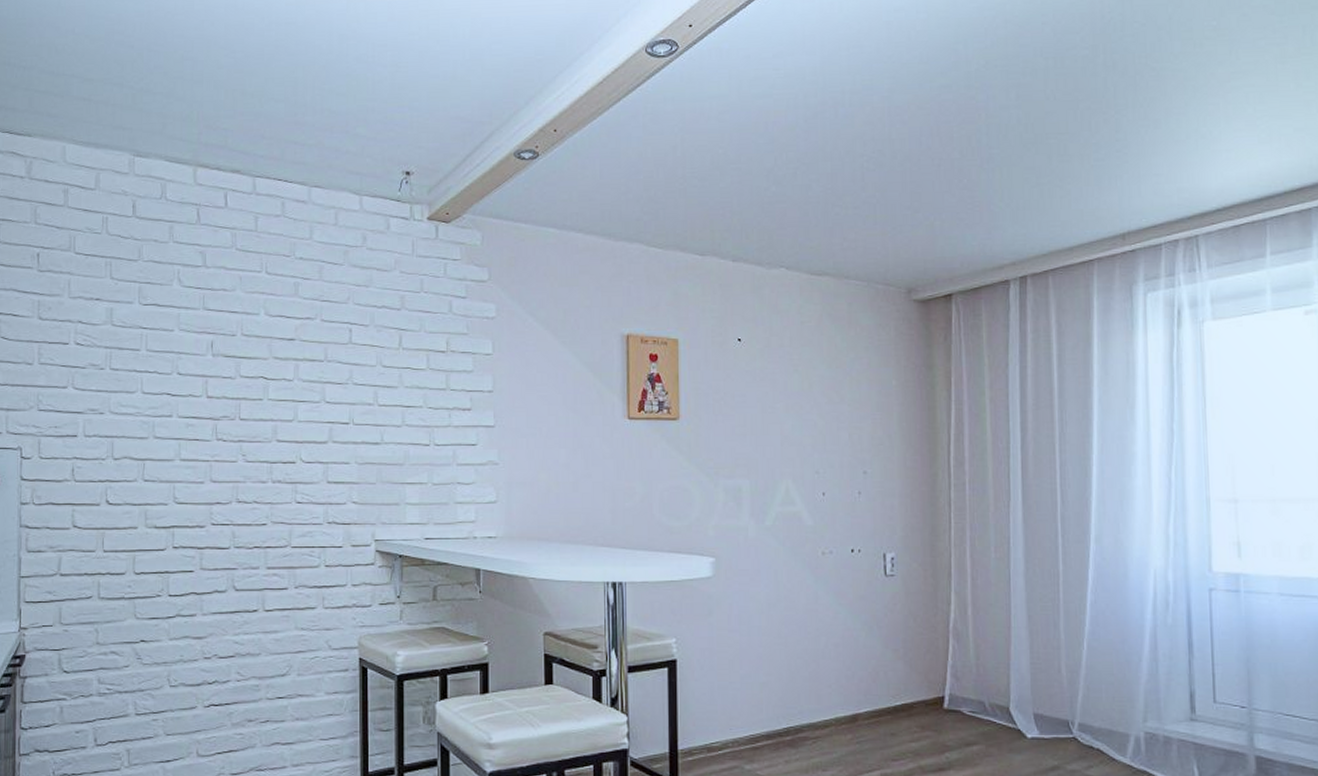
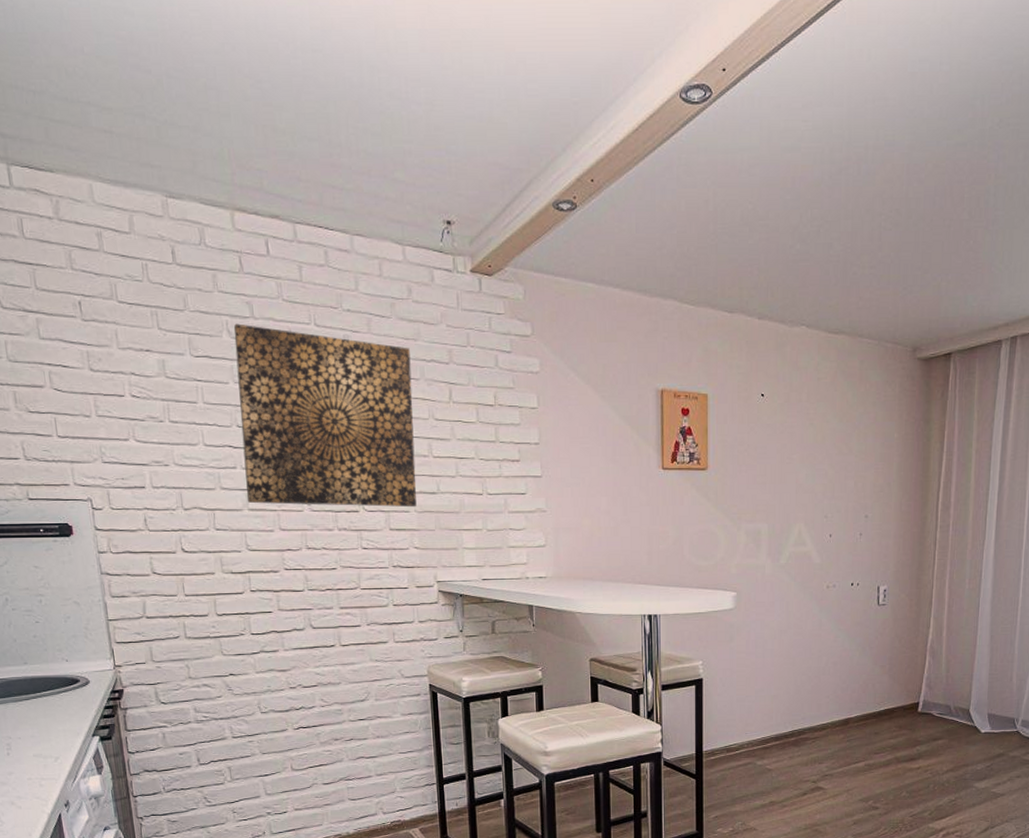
wall art: none [179,272,361,459] -> present [233,323,417,508]

